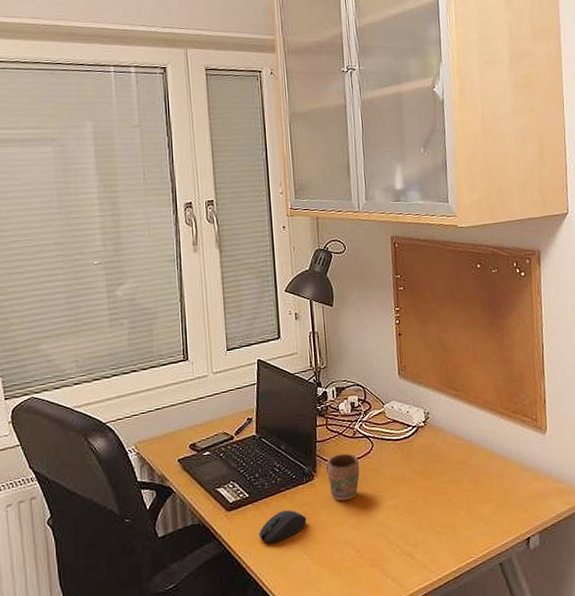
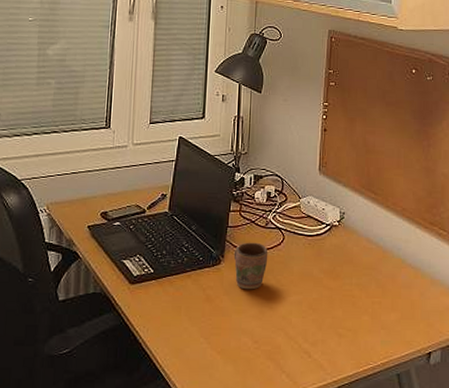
computer mouse: present [259,510,307,544] -> none [158,291,209,323]

